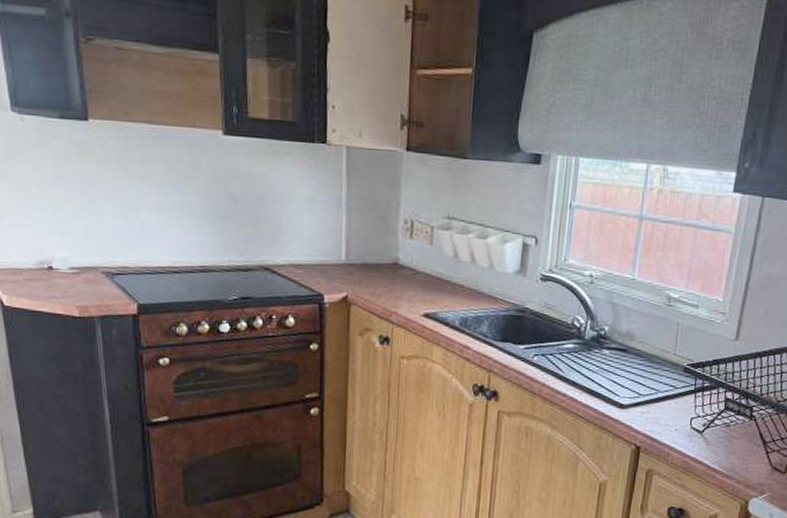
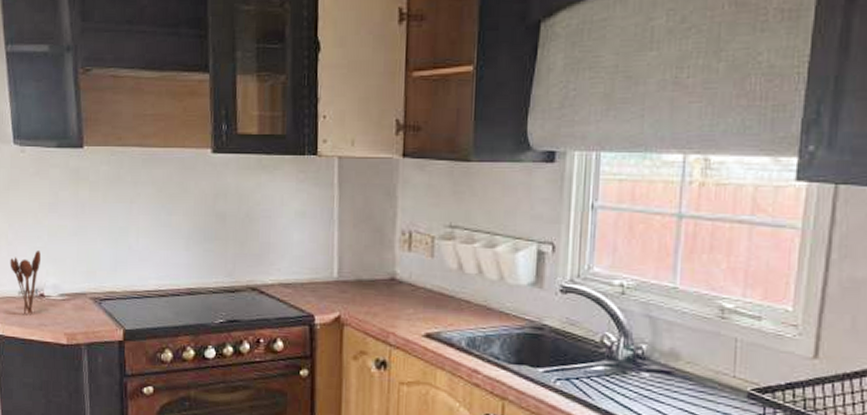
utensil holder: none [14,223,47,288] -> present [10,251,41,316]

